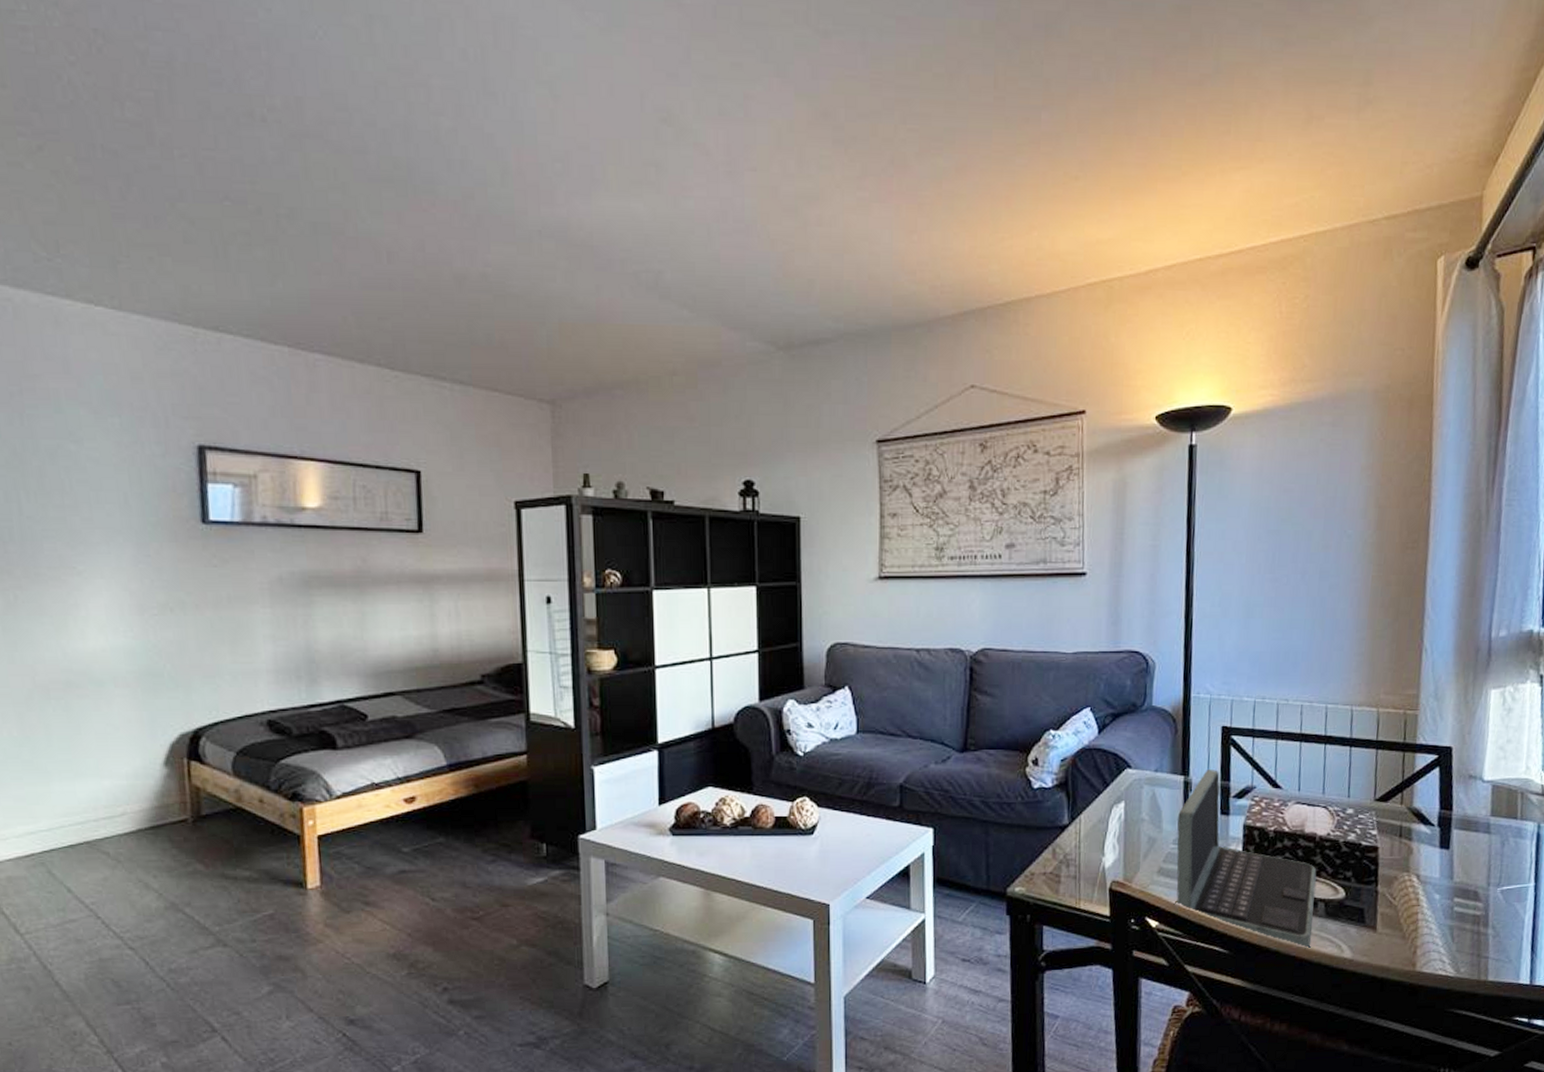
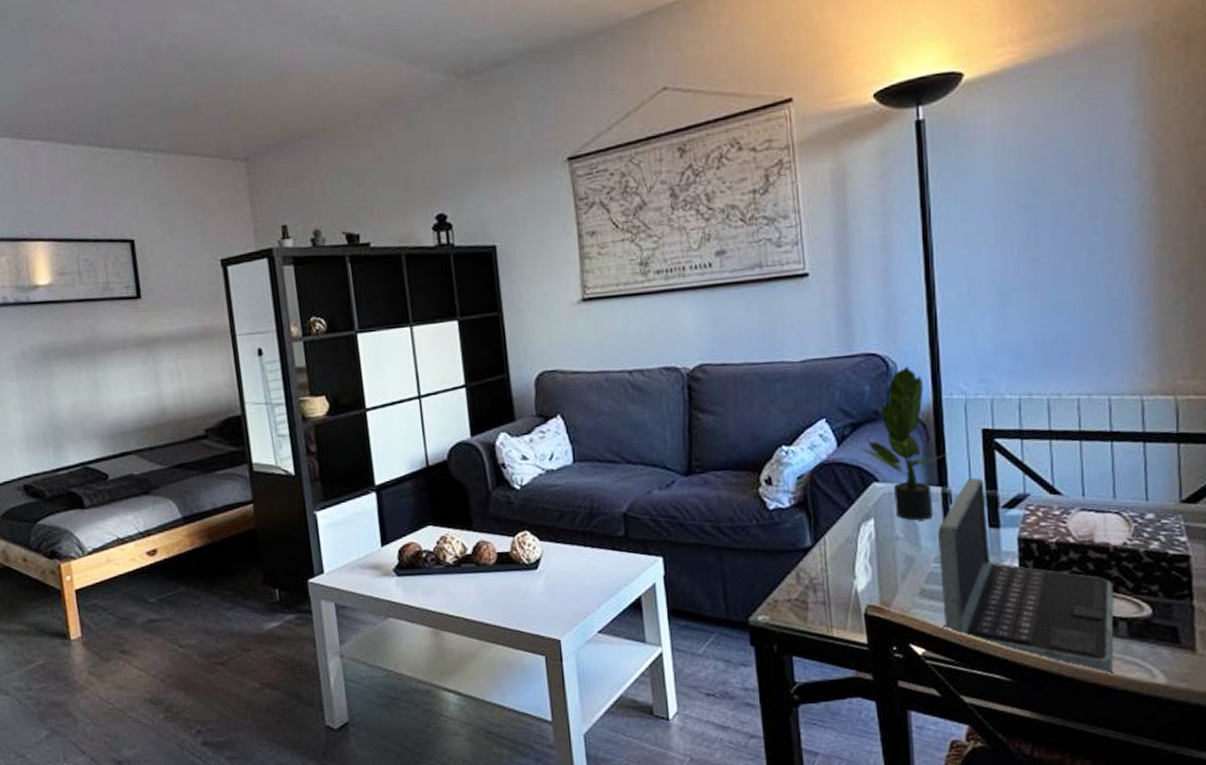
potted plant: none [1118,665,1193,805] -> present [861,366,950,521]

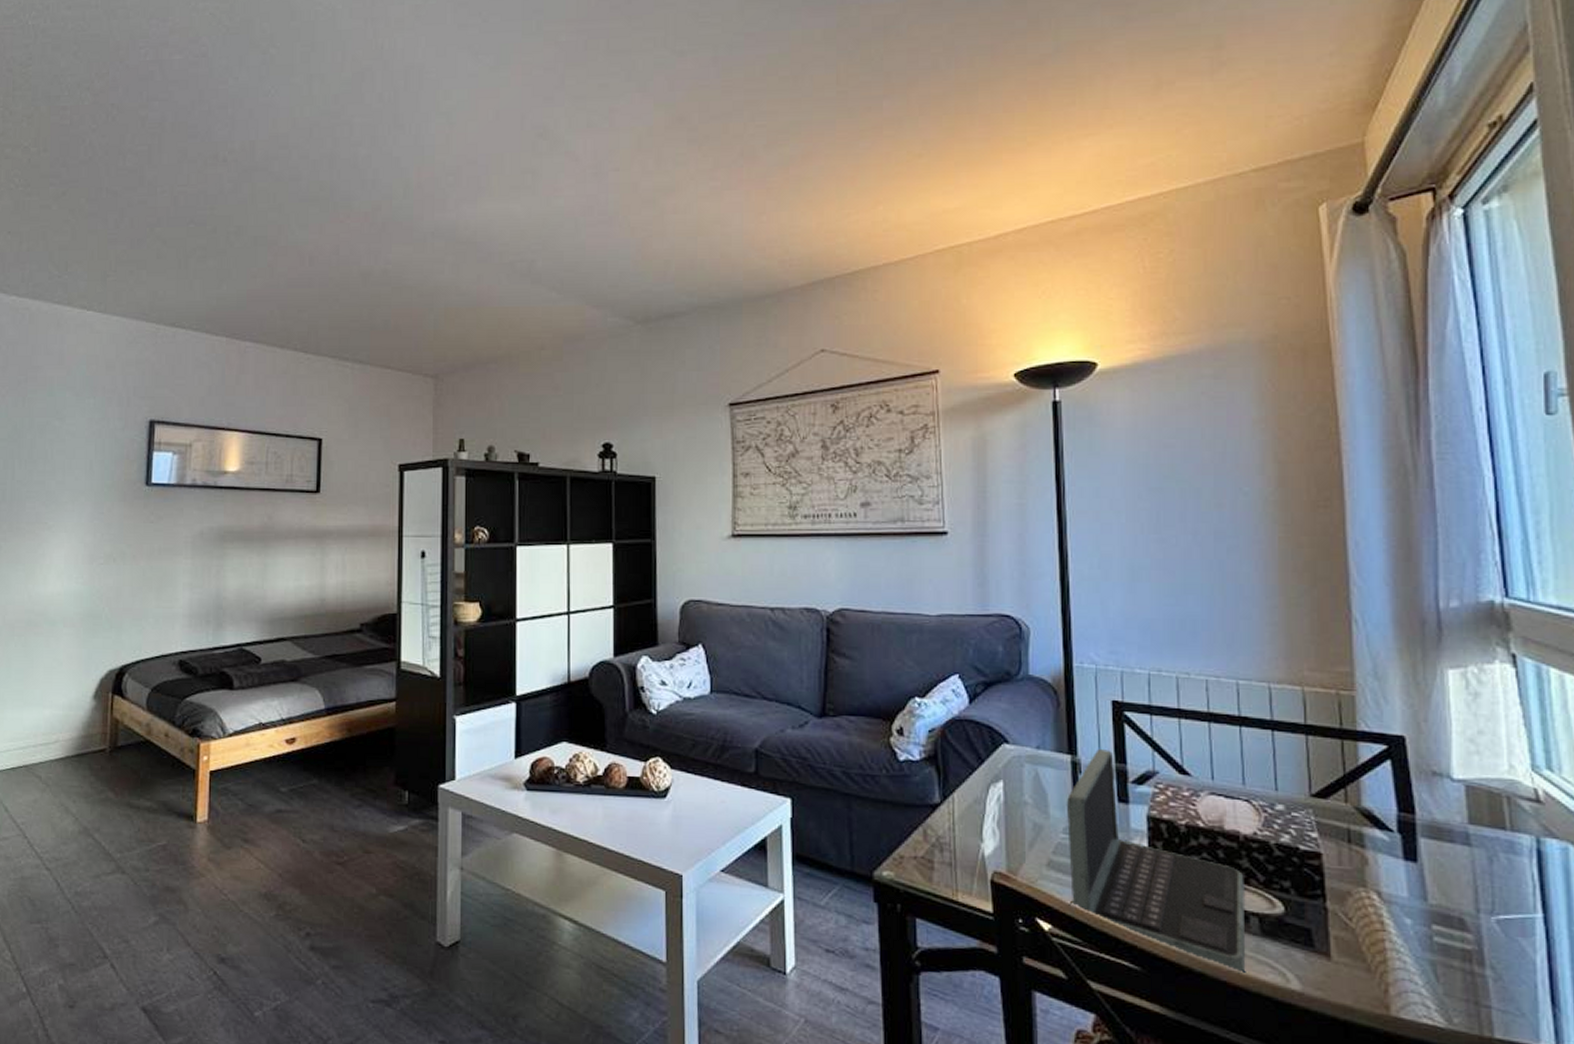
potted plant: present [861,366,950,521] -> none [992,631,1080,788]

